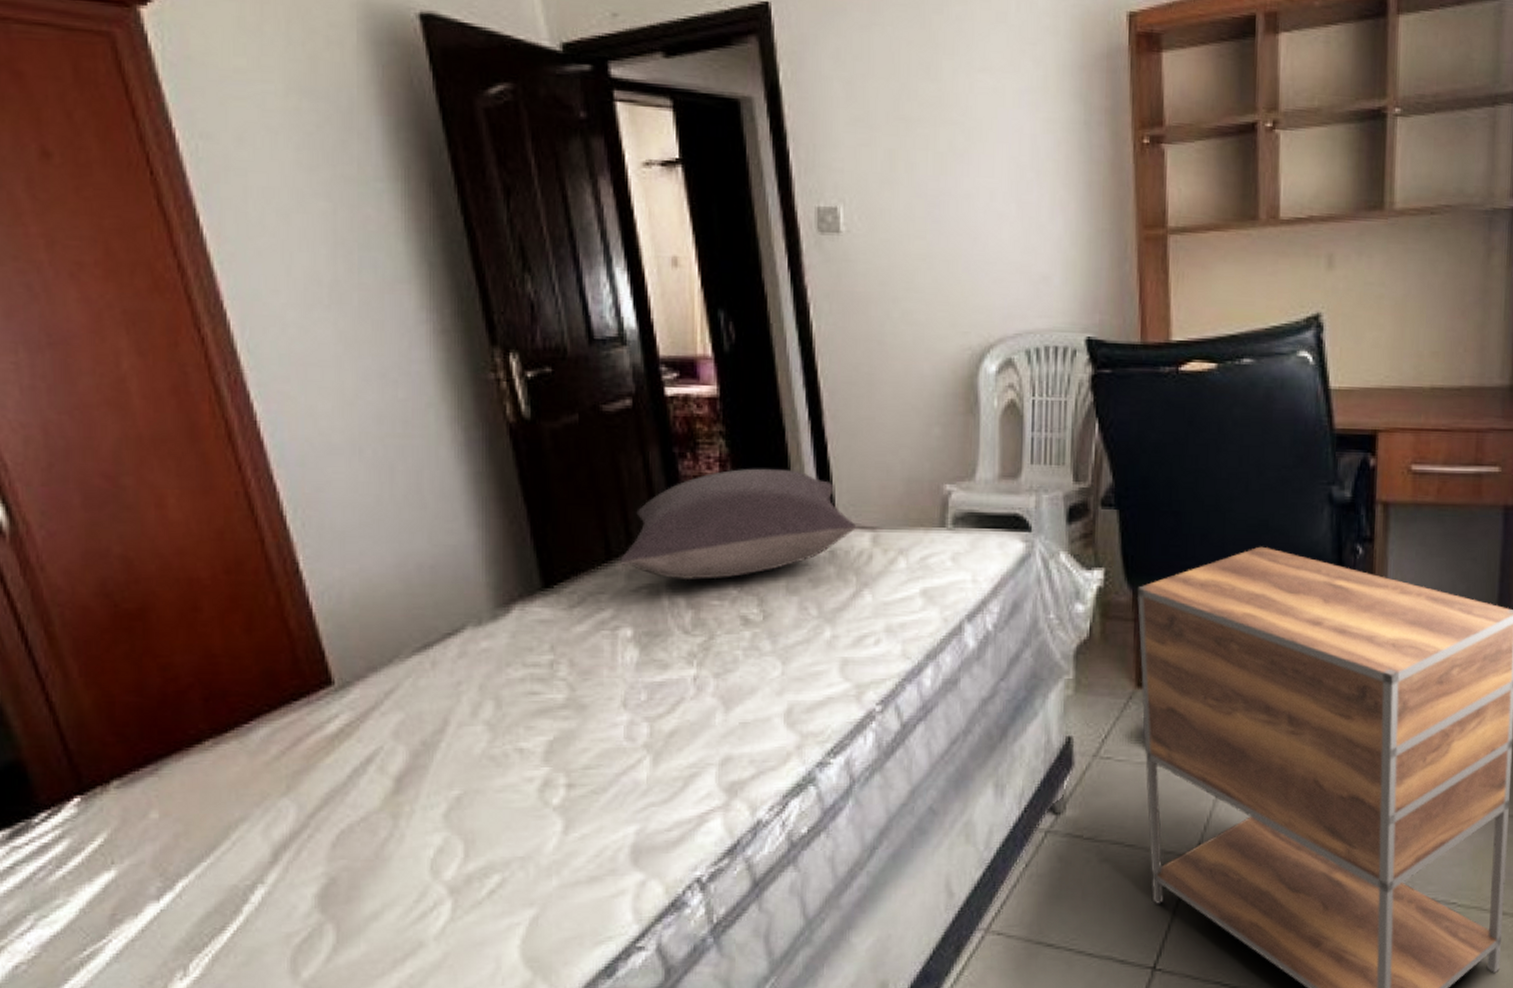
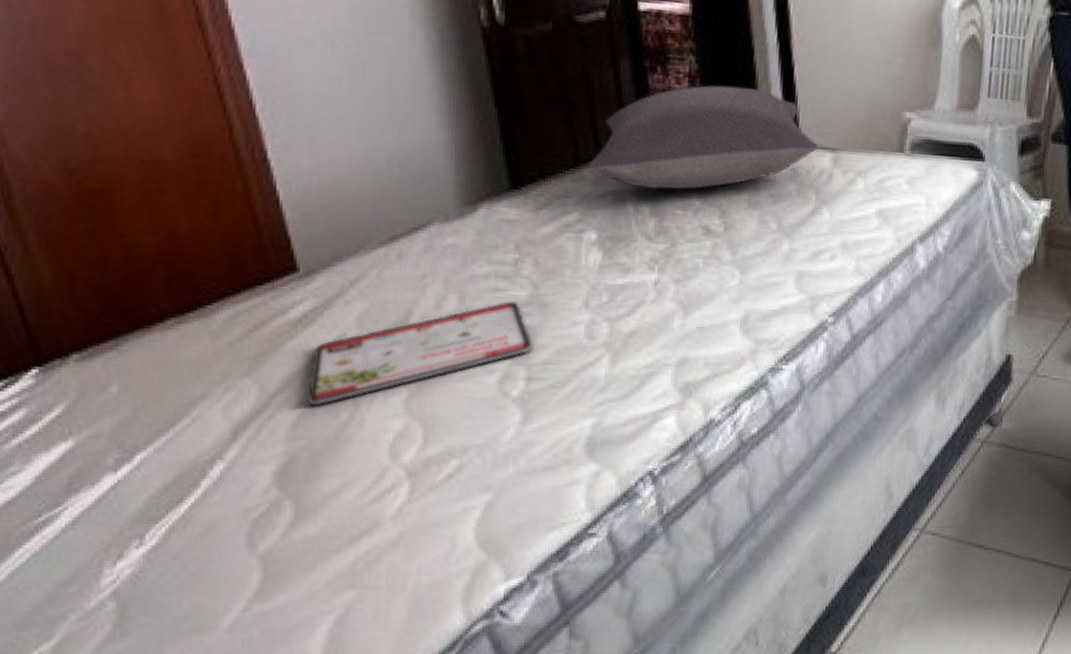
tablet: none [345,705,574,824] -> present [307,301,535,406]

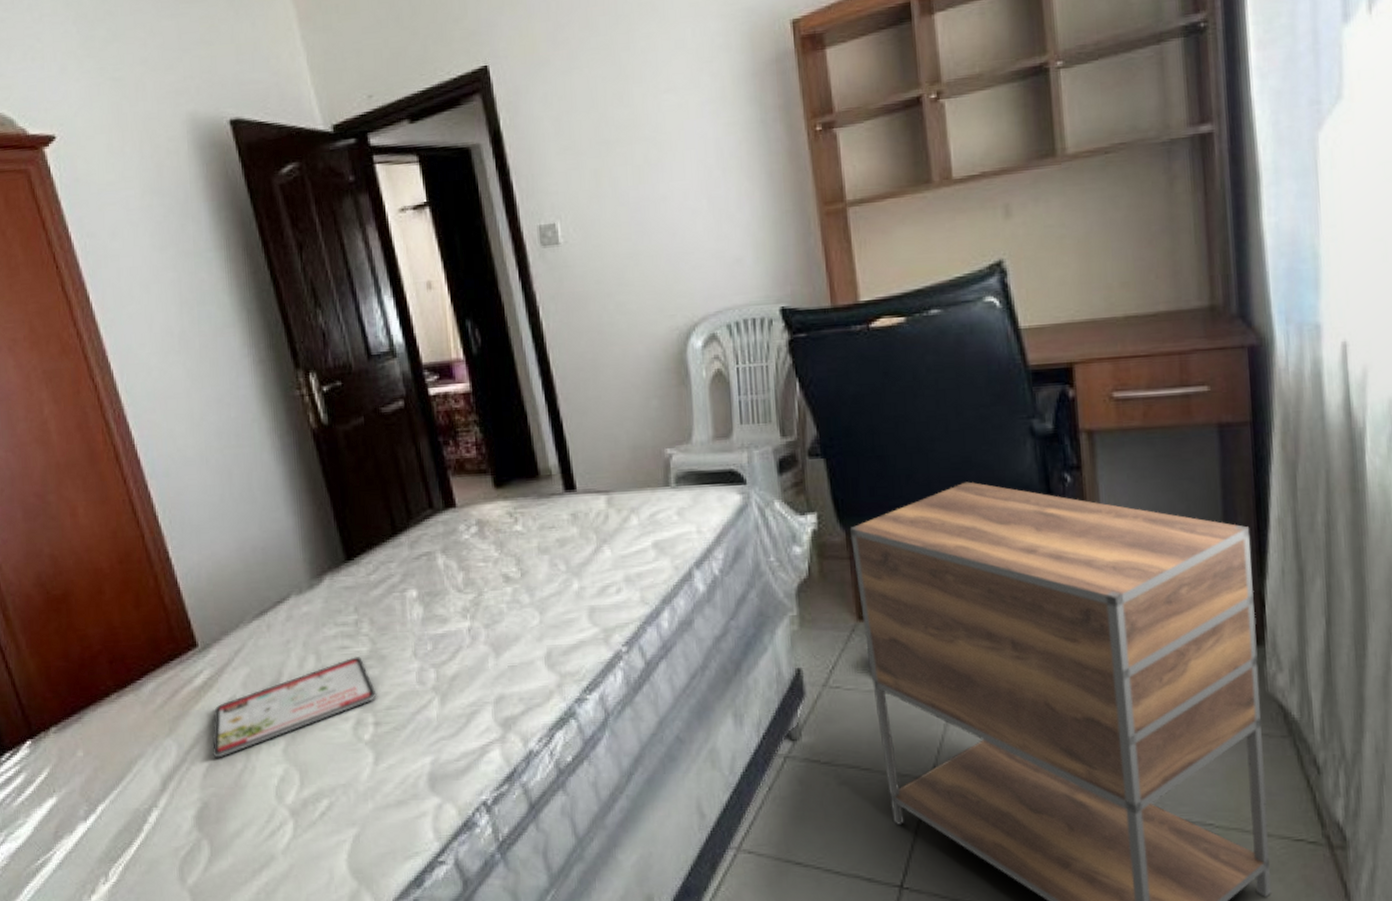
pillow: present [587,85,819,189] -> none [403,447,593,547]

